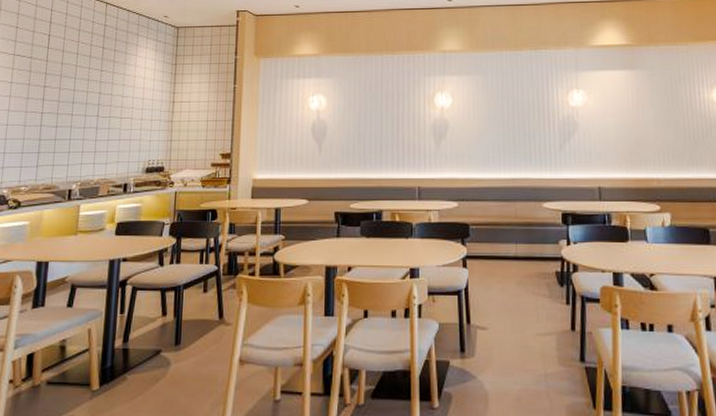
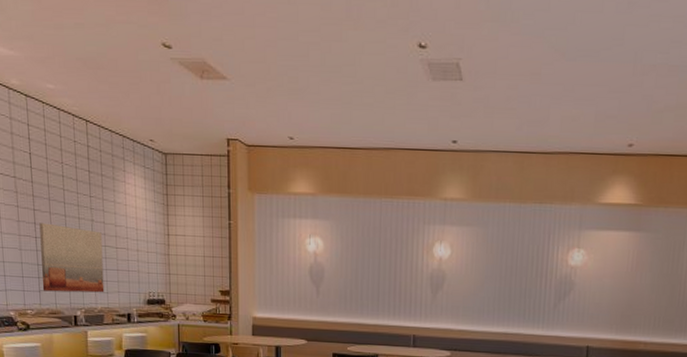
wall art: none [40,98,108,166] -> present [39,223,104,293]

